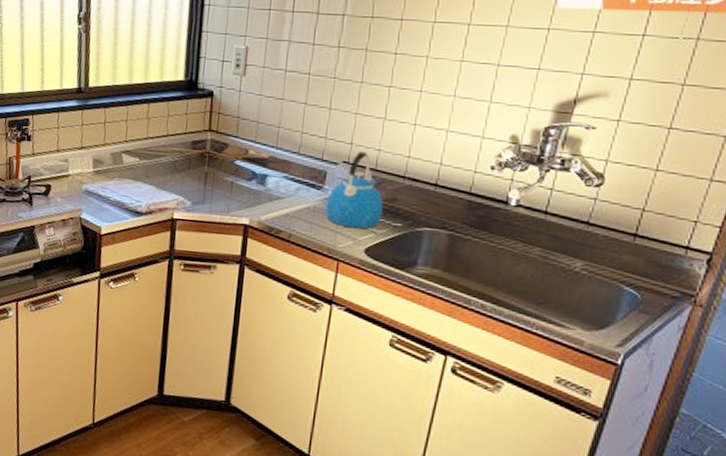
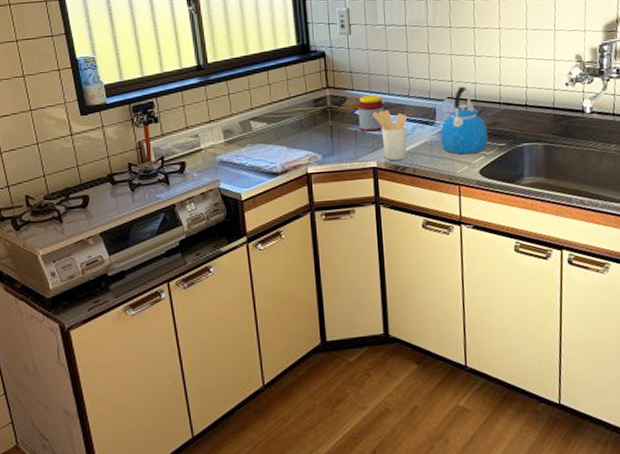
jar: none [236,145,269,187] -> present [357,95,385,133]
utensil holder: none [253,164,293,222] -> present [372,110,408,161]

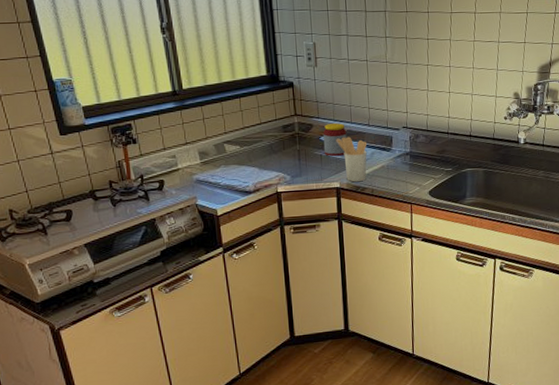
kettle: present [440,86,488,154] -> none [396,117,437,177]

